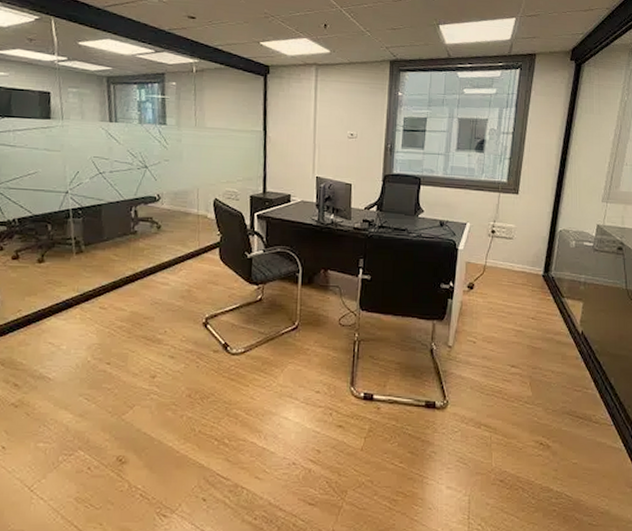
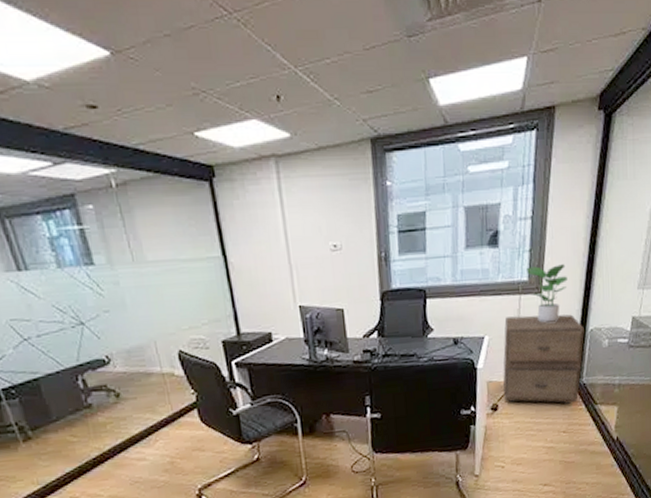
filing cabinet: none [480,210,554,293] -> present [503,314,584,404]
potted plant: none [506,171,541,219] -> present [527,264,567,323]

